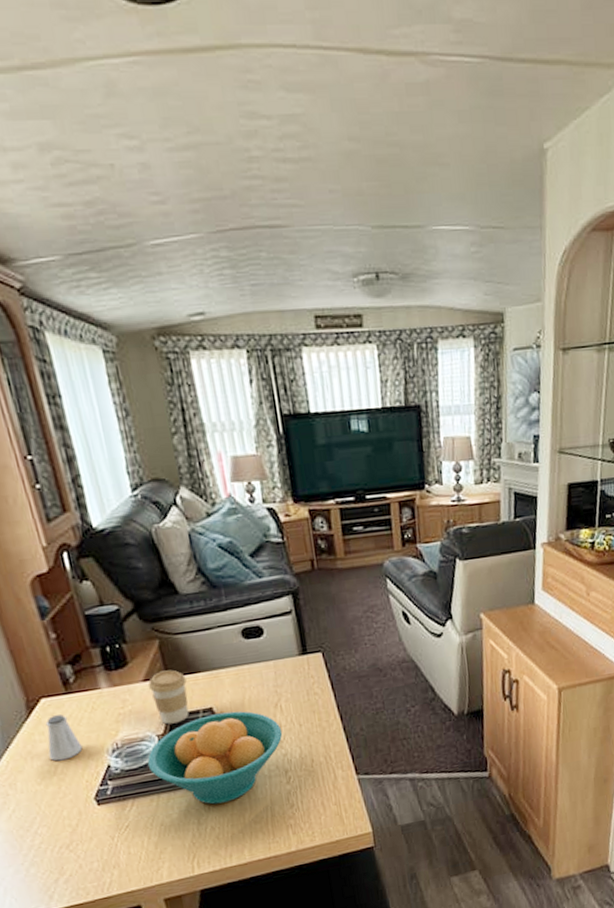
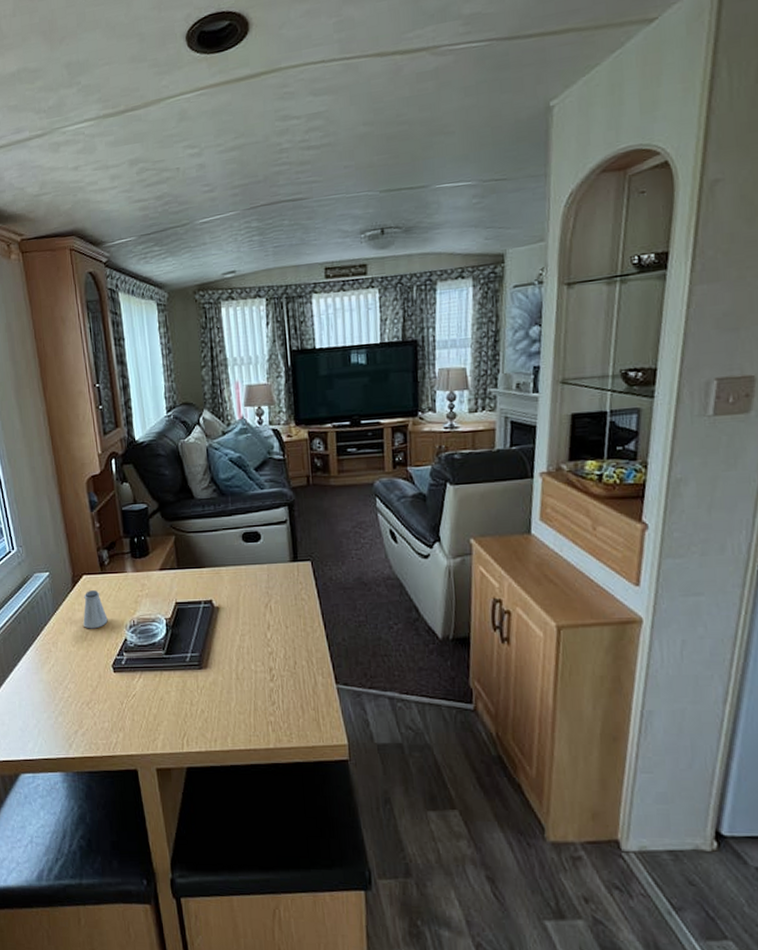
fruit bowl: present [147,711,283,804] -> none [155,606,270,689]
coffee cup: present [148,670,190,725] -> none [163,563,193,610]

